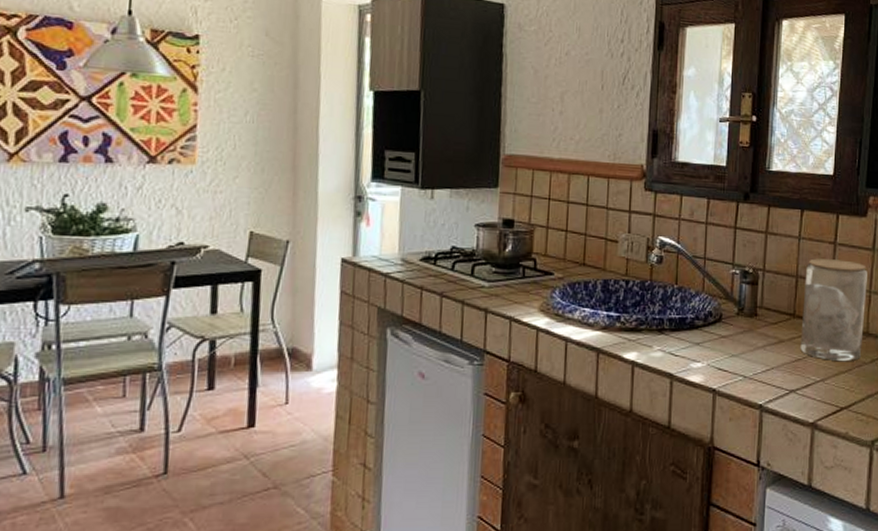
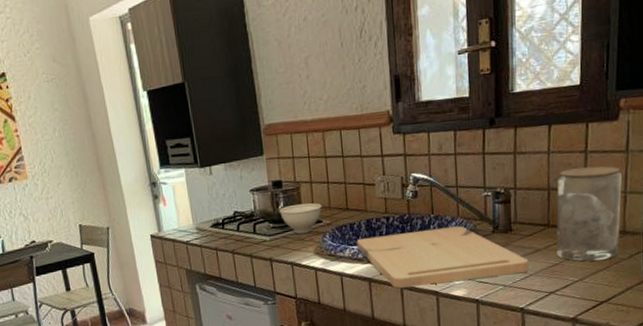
bowl: none [506,249,556,286] -> present [279,203,322,235]
cutting board: none [588,300,772,366] -> present [356,226,529,289]

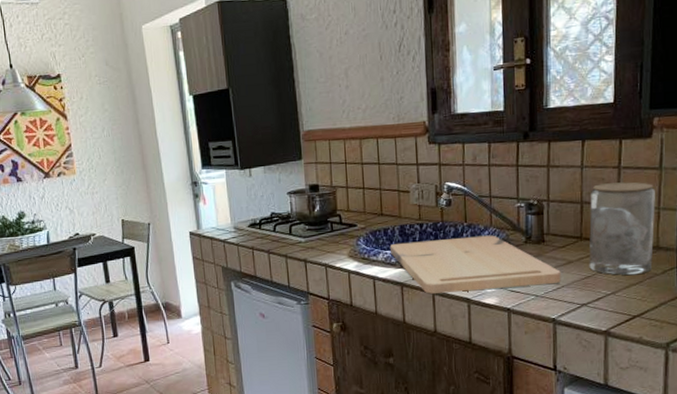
bowl: present [279,203,322,235] -> none [315,207,357,237]

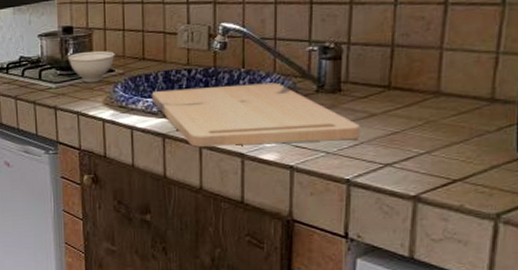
bowl: none [315,207,357,237] -> present [68,50,115,83]
jar: present [589,182,655,275] -> none [398,20,494,131]

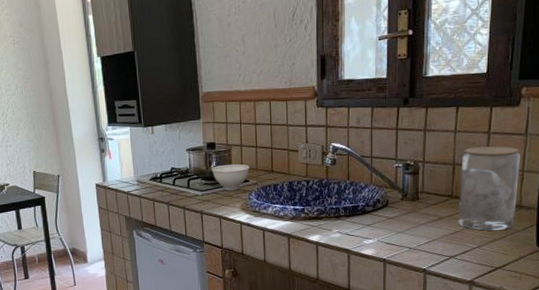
cutting board: present [151,82,360,148] -> none [278,192,433,246]
jar: none [398,20,494,131] -> present [458,146,520,231]

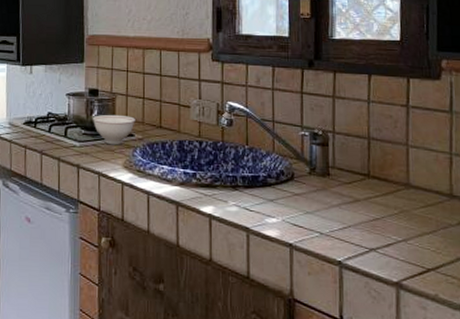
jar: present [458,146,520,231] -> none [377,121,447,222]

